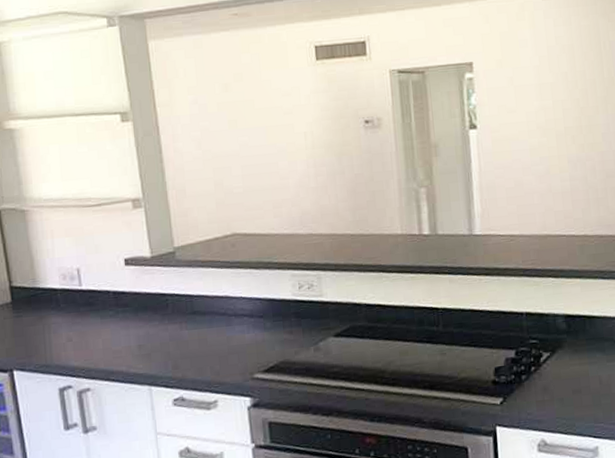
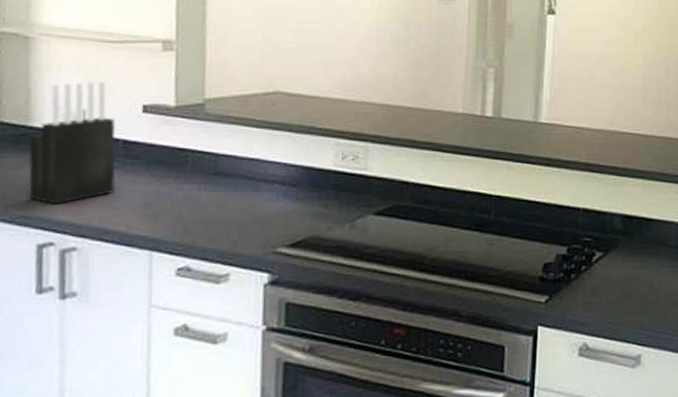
knife block: none [38,241,112,353] -> present [28,81,116,205]

